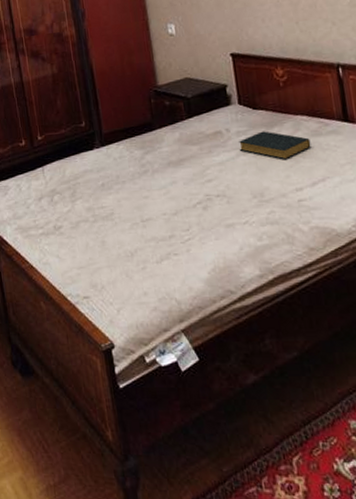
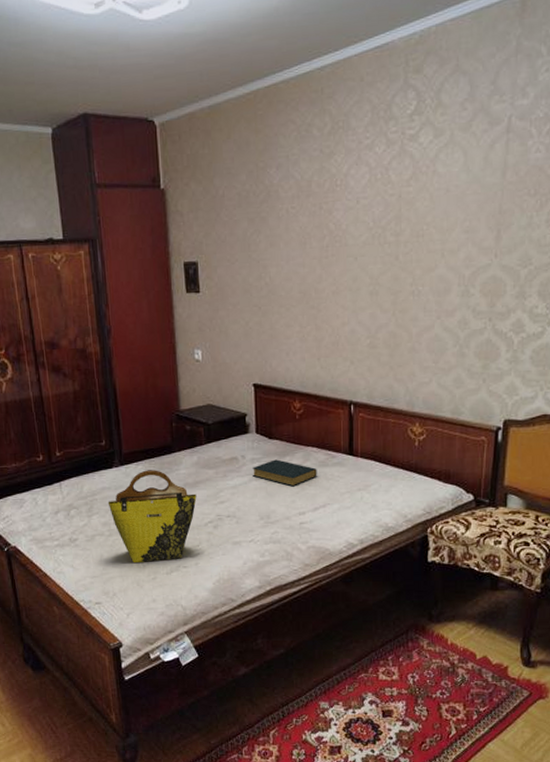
tote bag: none [90,149,183,251] -> present [108,470,197,562]

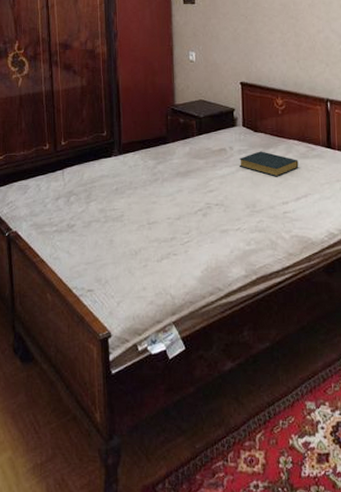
tote bag: present [108,470,197,562] -> none [105,159,188,249]

